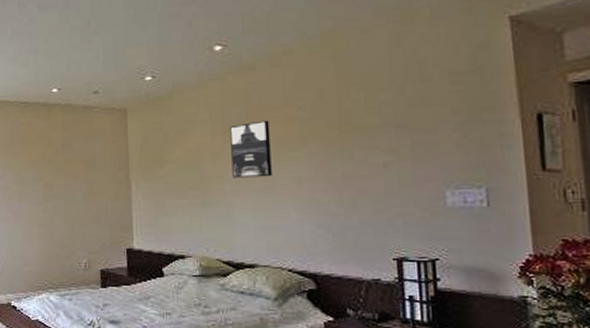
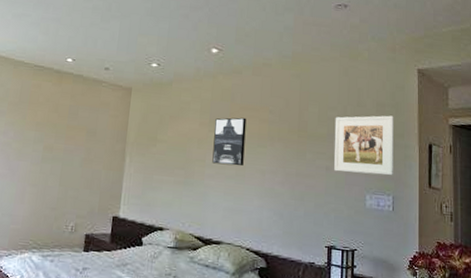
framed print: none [389,85,484,167] -> present [334,115,394,176]

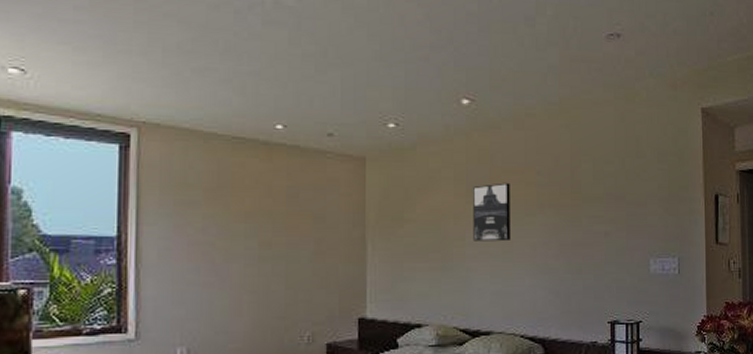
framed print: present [334,115,394,176] -> none [612,165,678,236]

